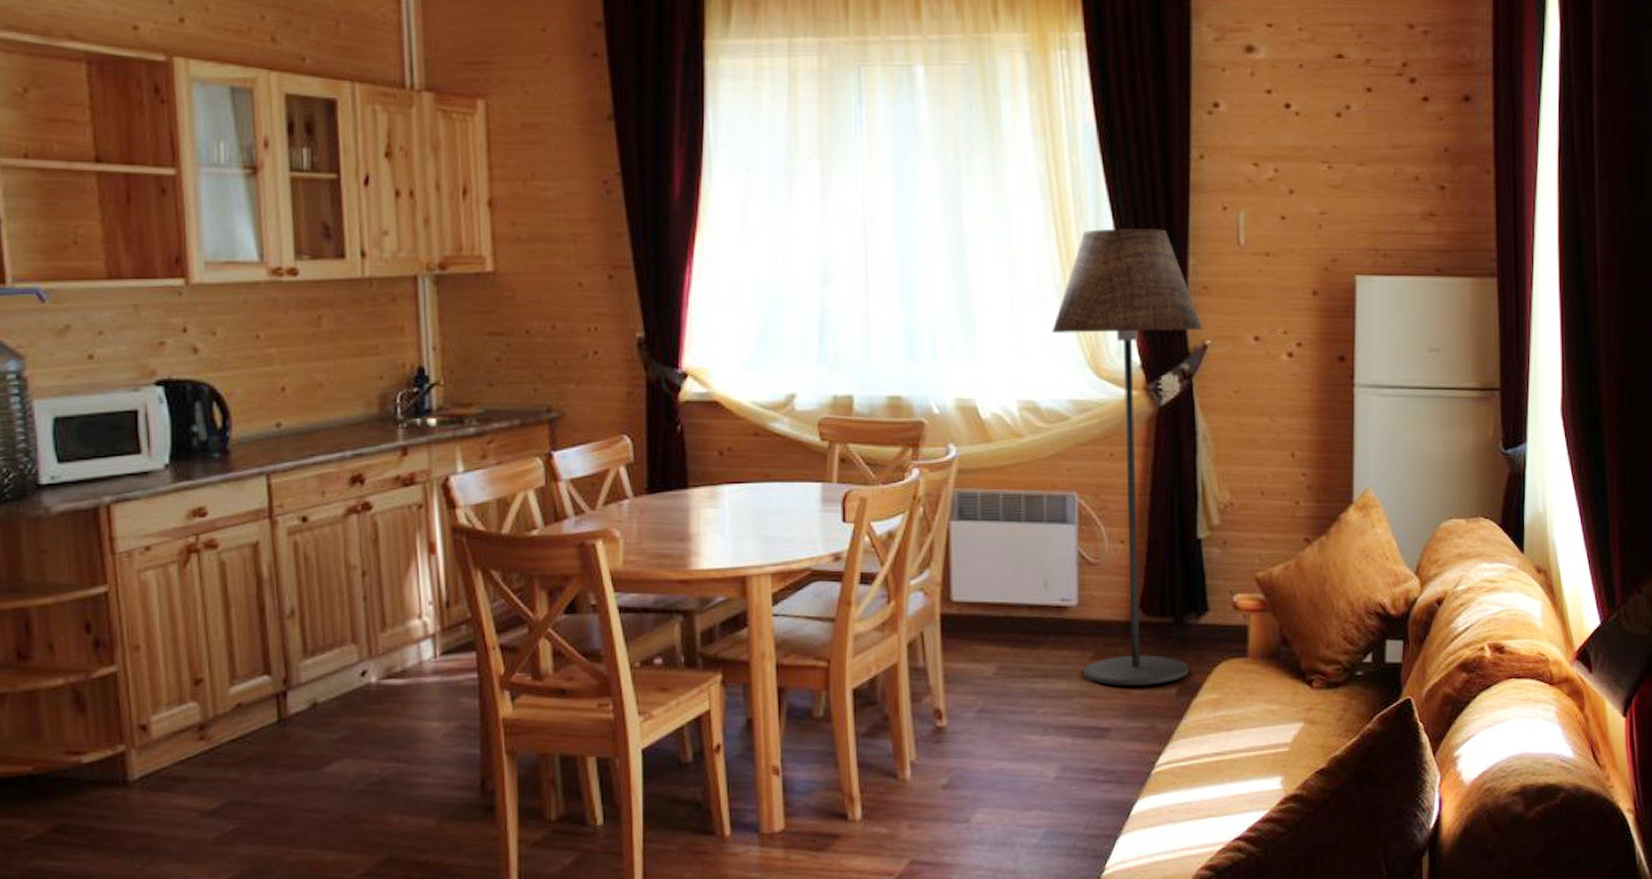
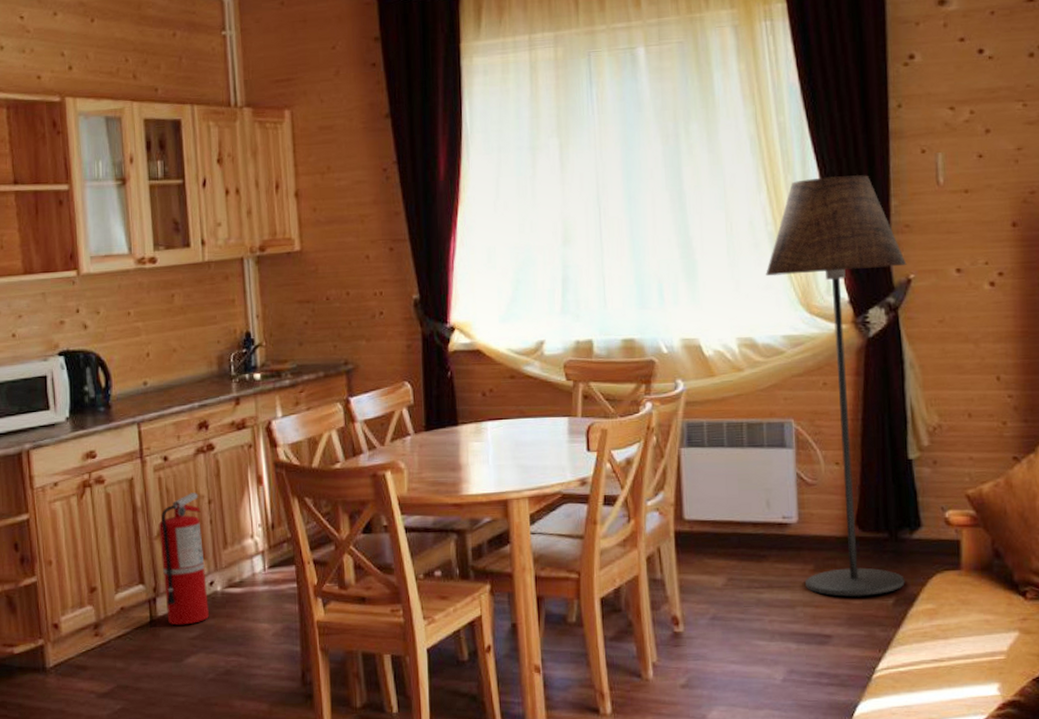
fire extinguisher: none [292,562,360,725] -> present [158,492,210,625]

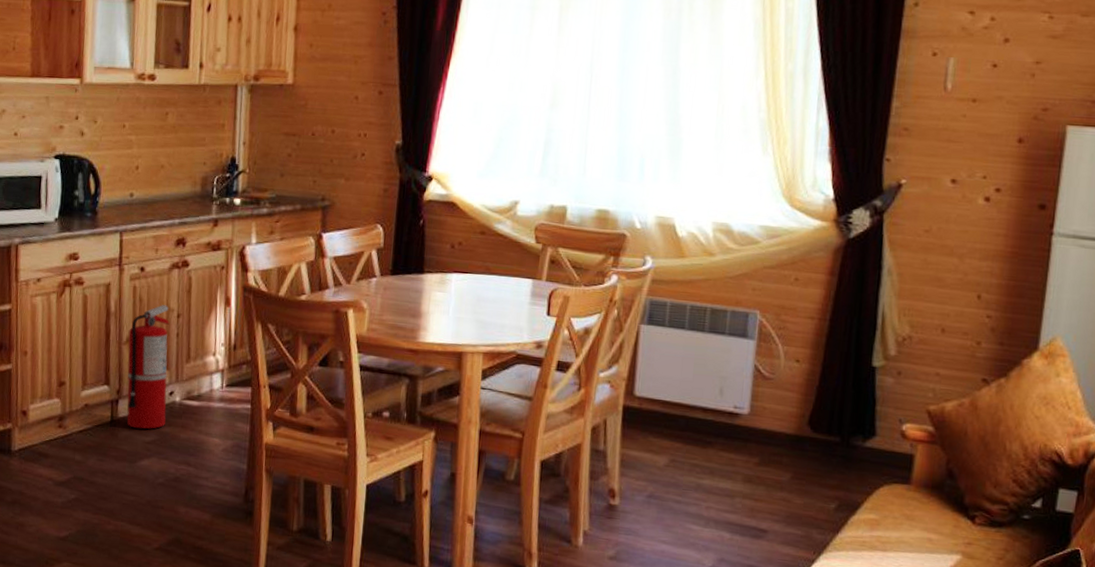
floor lamp: present [766,174,907,597] -> none [748,69,900,498]

